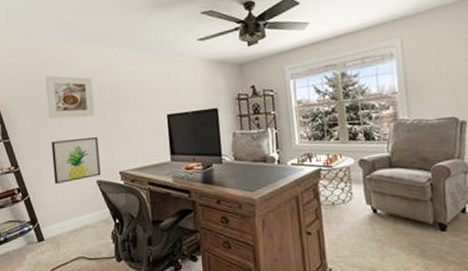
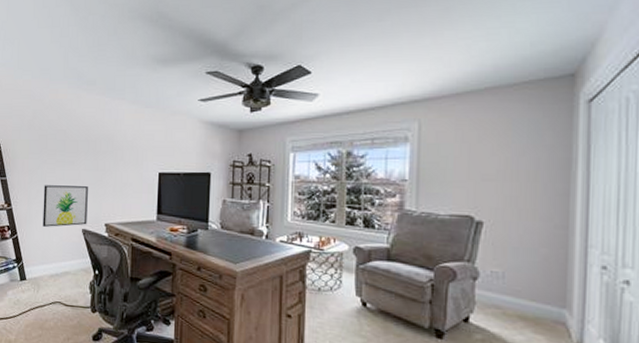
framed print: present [45,76,95,119] -> none [44,120,90,166]

